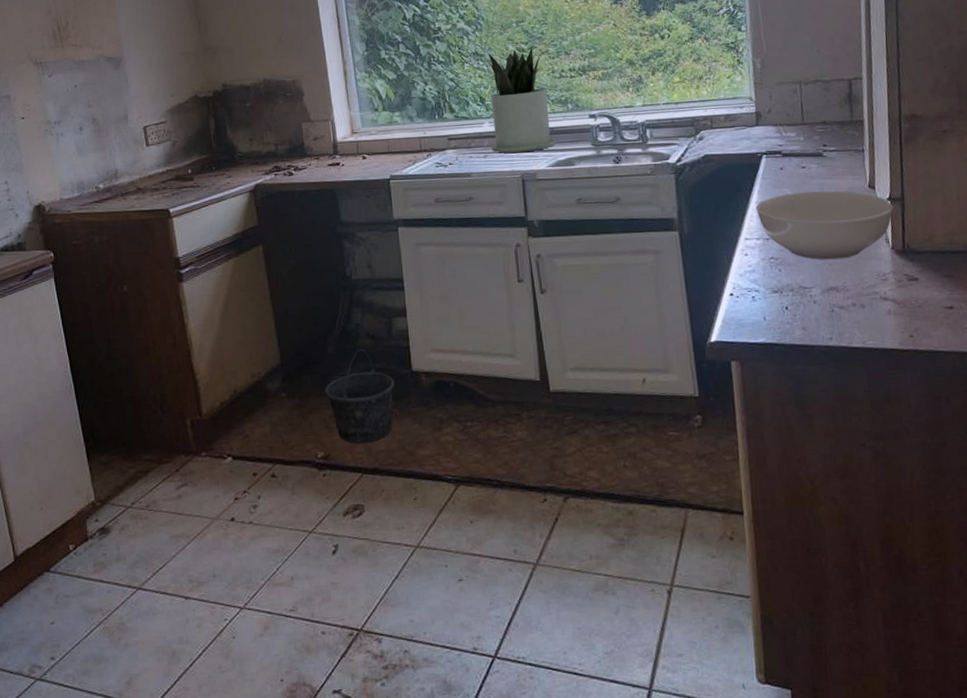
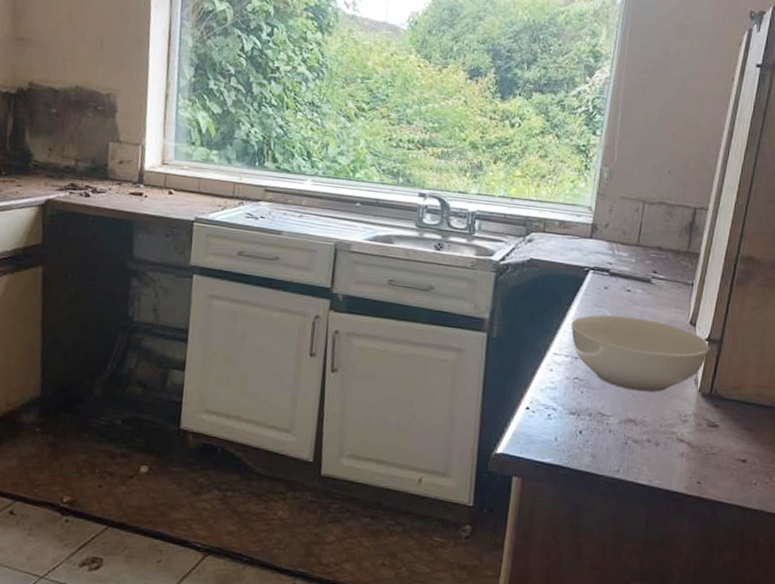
bucket: present [325,350,394,444] -> none [82,396,159,496]
planter: present [488,46,557,153] -> none [308,105,382,221]

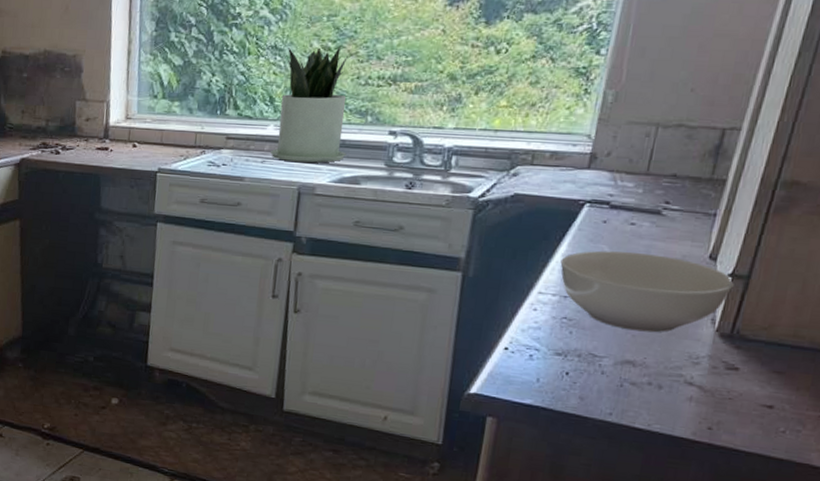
planter: none [308,105,382,221] -> present [271,45,350,163]

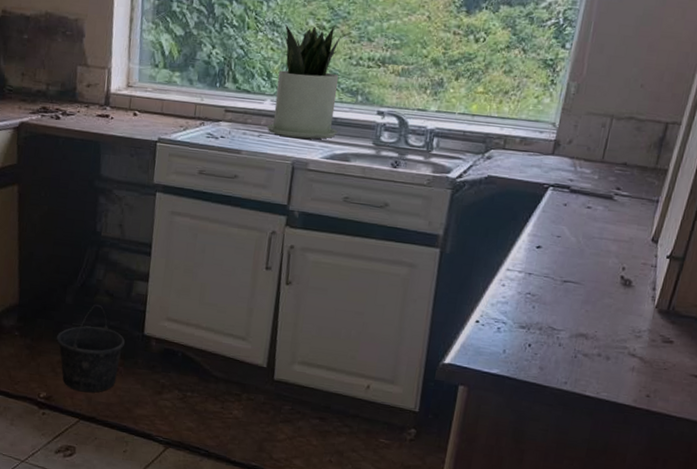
bucket: none [59,336,128,424] -> present [56,305,125,393]
bowl: present [560,250,736,333] -> none [526,231,673,308]

